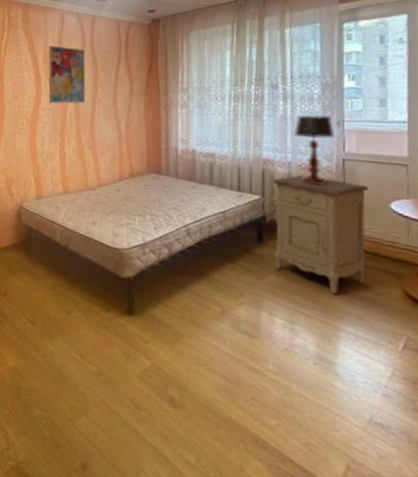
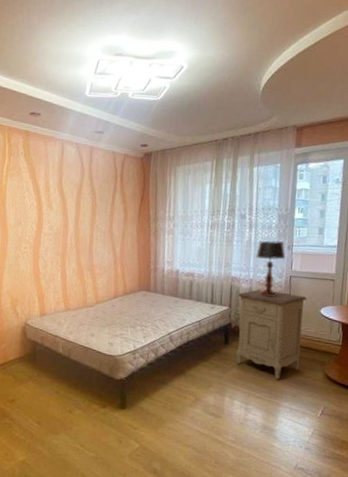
wall art: present [48,45,86,104] -> none [49,173,85,230]

